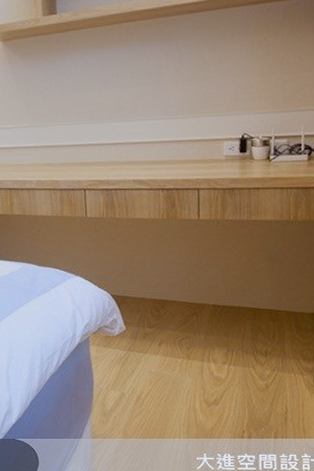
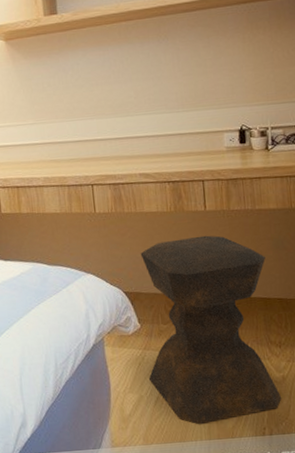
stool: none [129,244,264,424] -> present [140,235,282,425]

